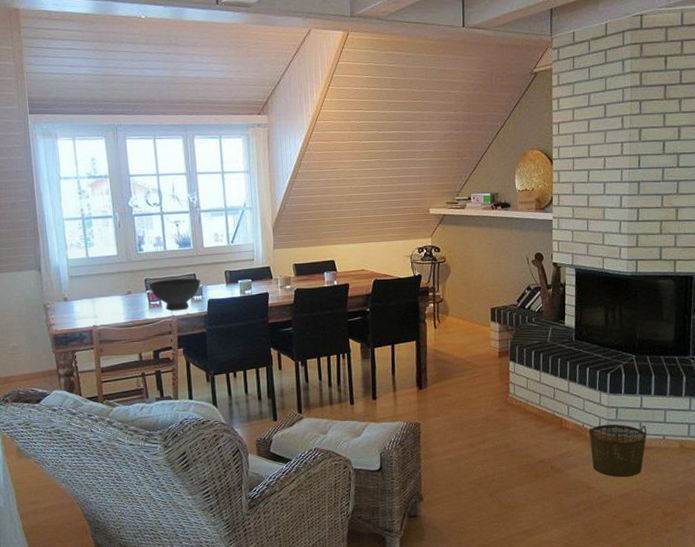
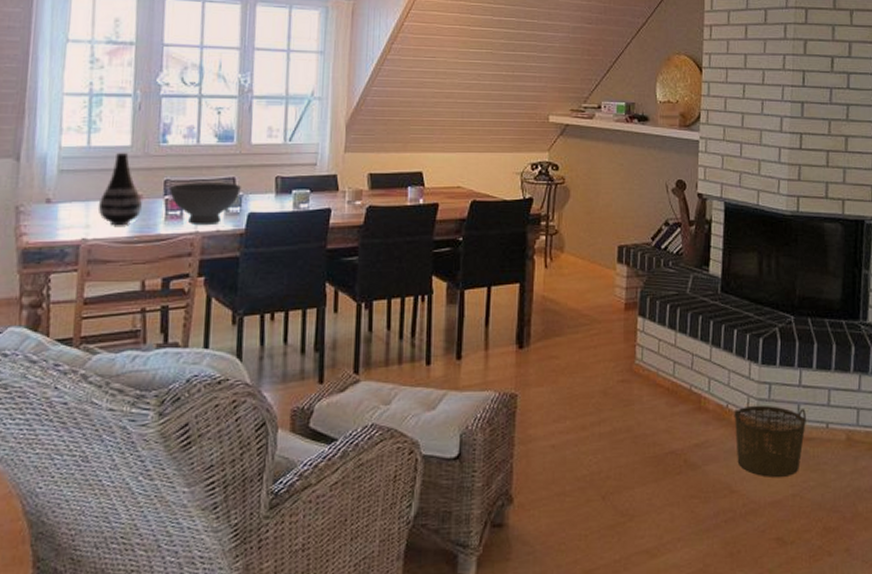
vase: none [100,260,132,314] -> present [97,152,143,224]

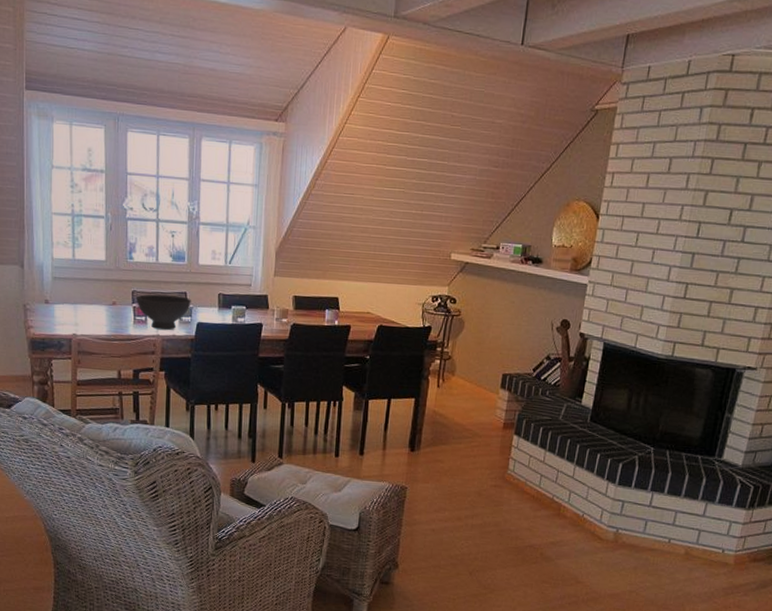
vase: present [97,152,143,224] -> none [83,265,117,325]
basket: present [734,405,806,477] -> none [585,517,652,576]

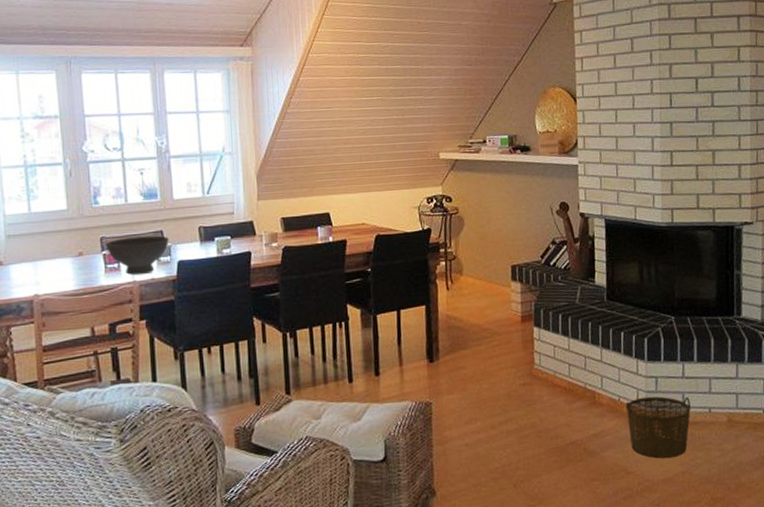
basket: none [585,517,652,576] -> present [625,396,691,459]

